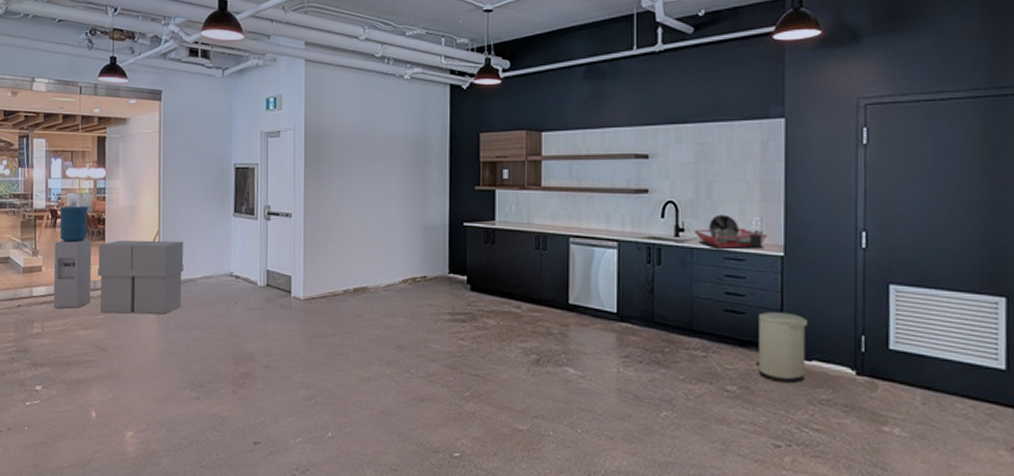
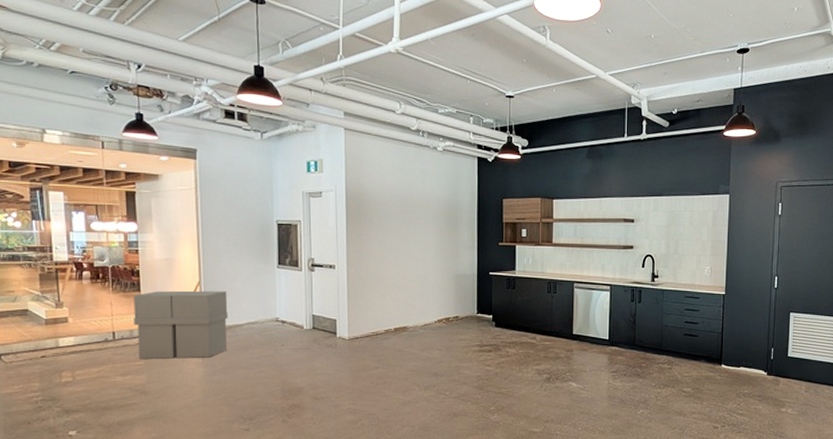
water cooler: present [53,206,92,309] -> none [82,259,127,357]
dish rack: present [694,214,768,250] -> none [665,265,715,291]
pedal bin: present [755,312,809,384] -> none [704,335,739,384]

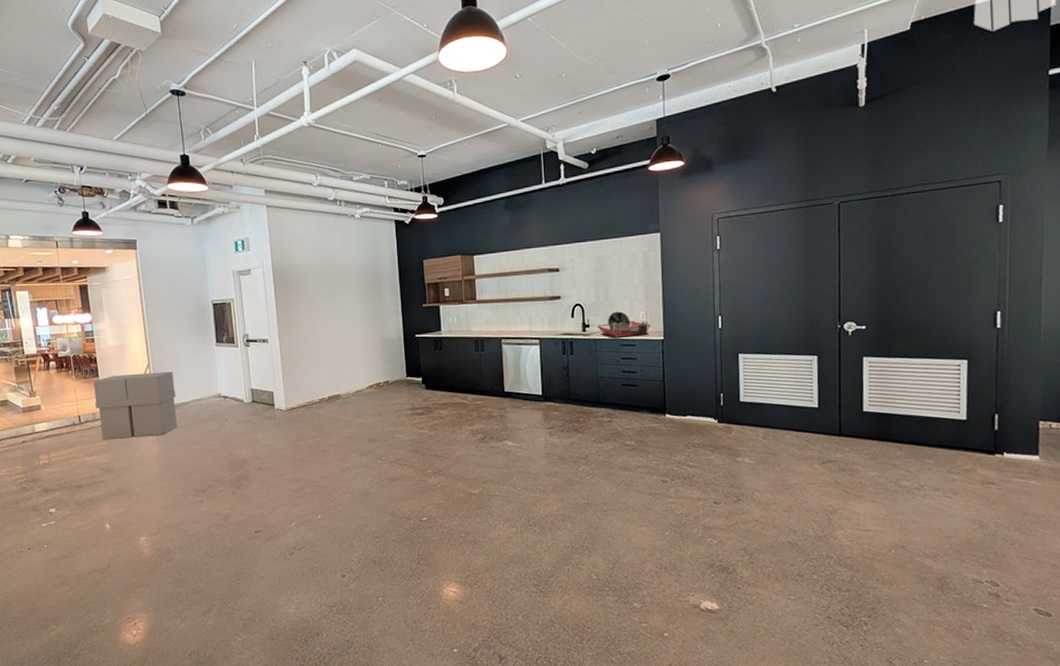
dish rack: none [665,265,715,291] -> present [597,311,652,339]

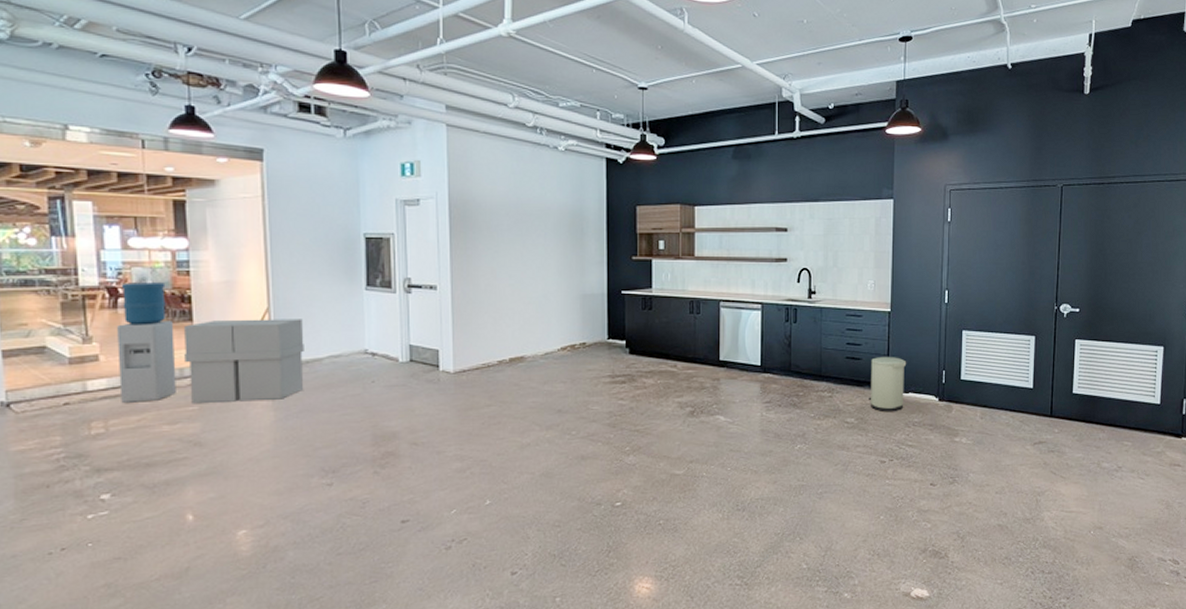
water cooler: none [51,349,92,440] -> present [117,282,176,403]
dish rack: present [597,311,652,339] -> none [823,279,879,308]
pedal bin: none [647,382,683,435] -> present [868,357,907,412]

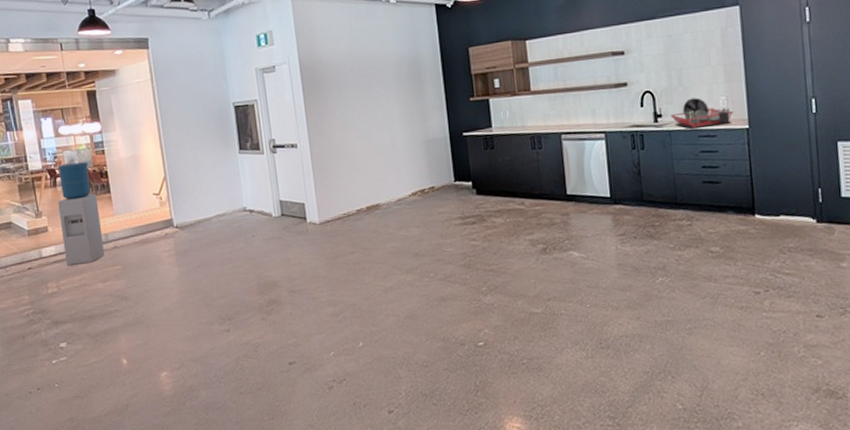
cardboard boxes: present [185,319,304,404] -> none [105,184,199,264]
dish rack: none [823,279,879,308] -> present [670,97,734,130]
pedal bin: present [868,357,907,412] -> none [732,177,776,239]

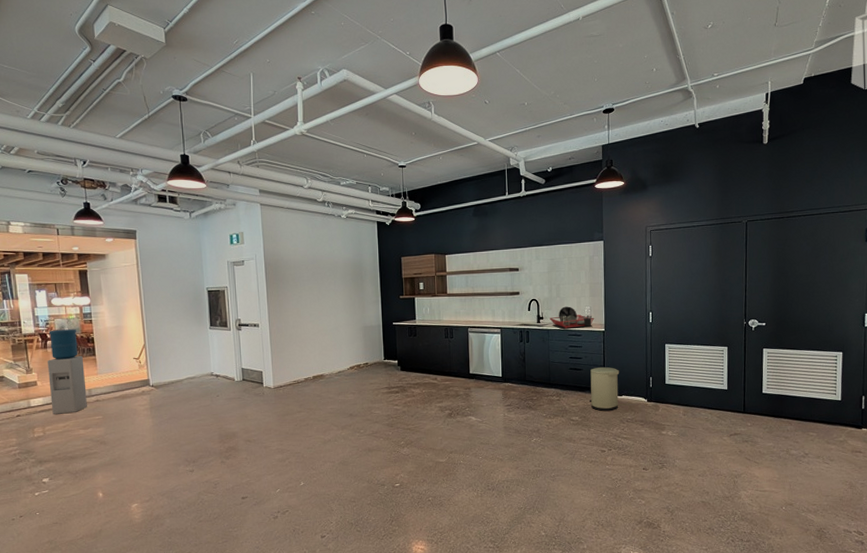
pedal bin: none [732,177,776,239] -> present [589,367,620,412]

